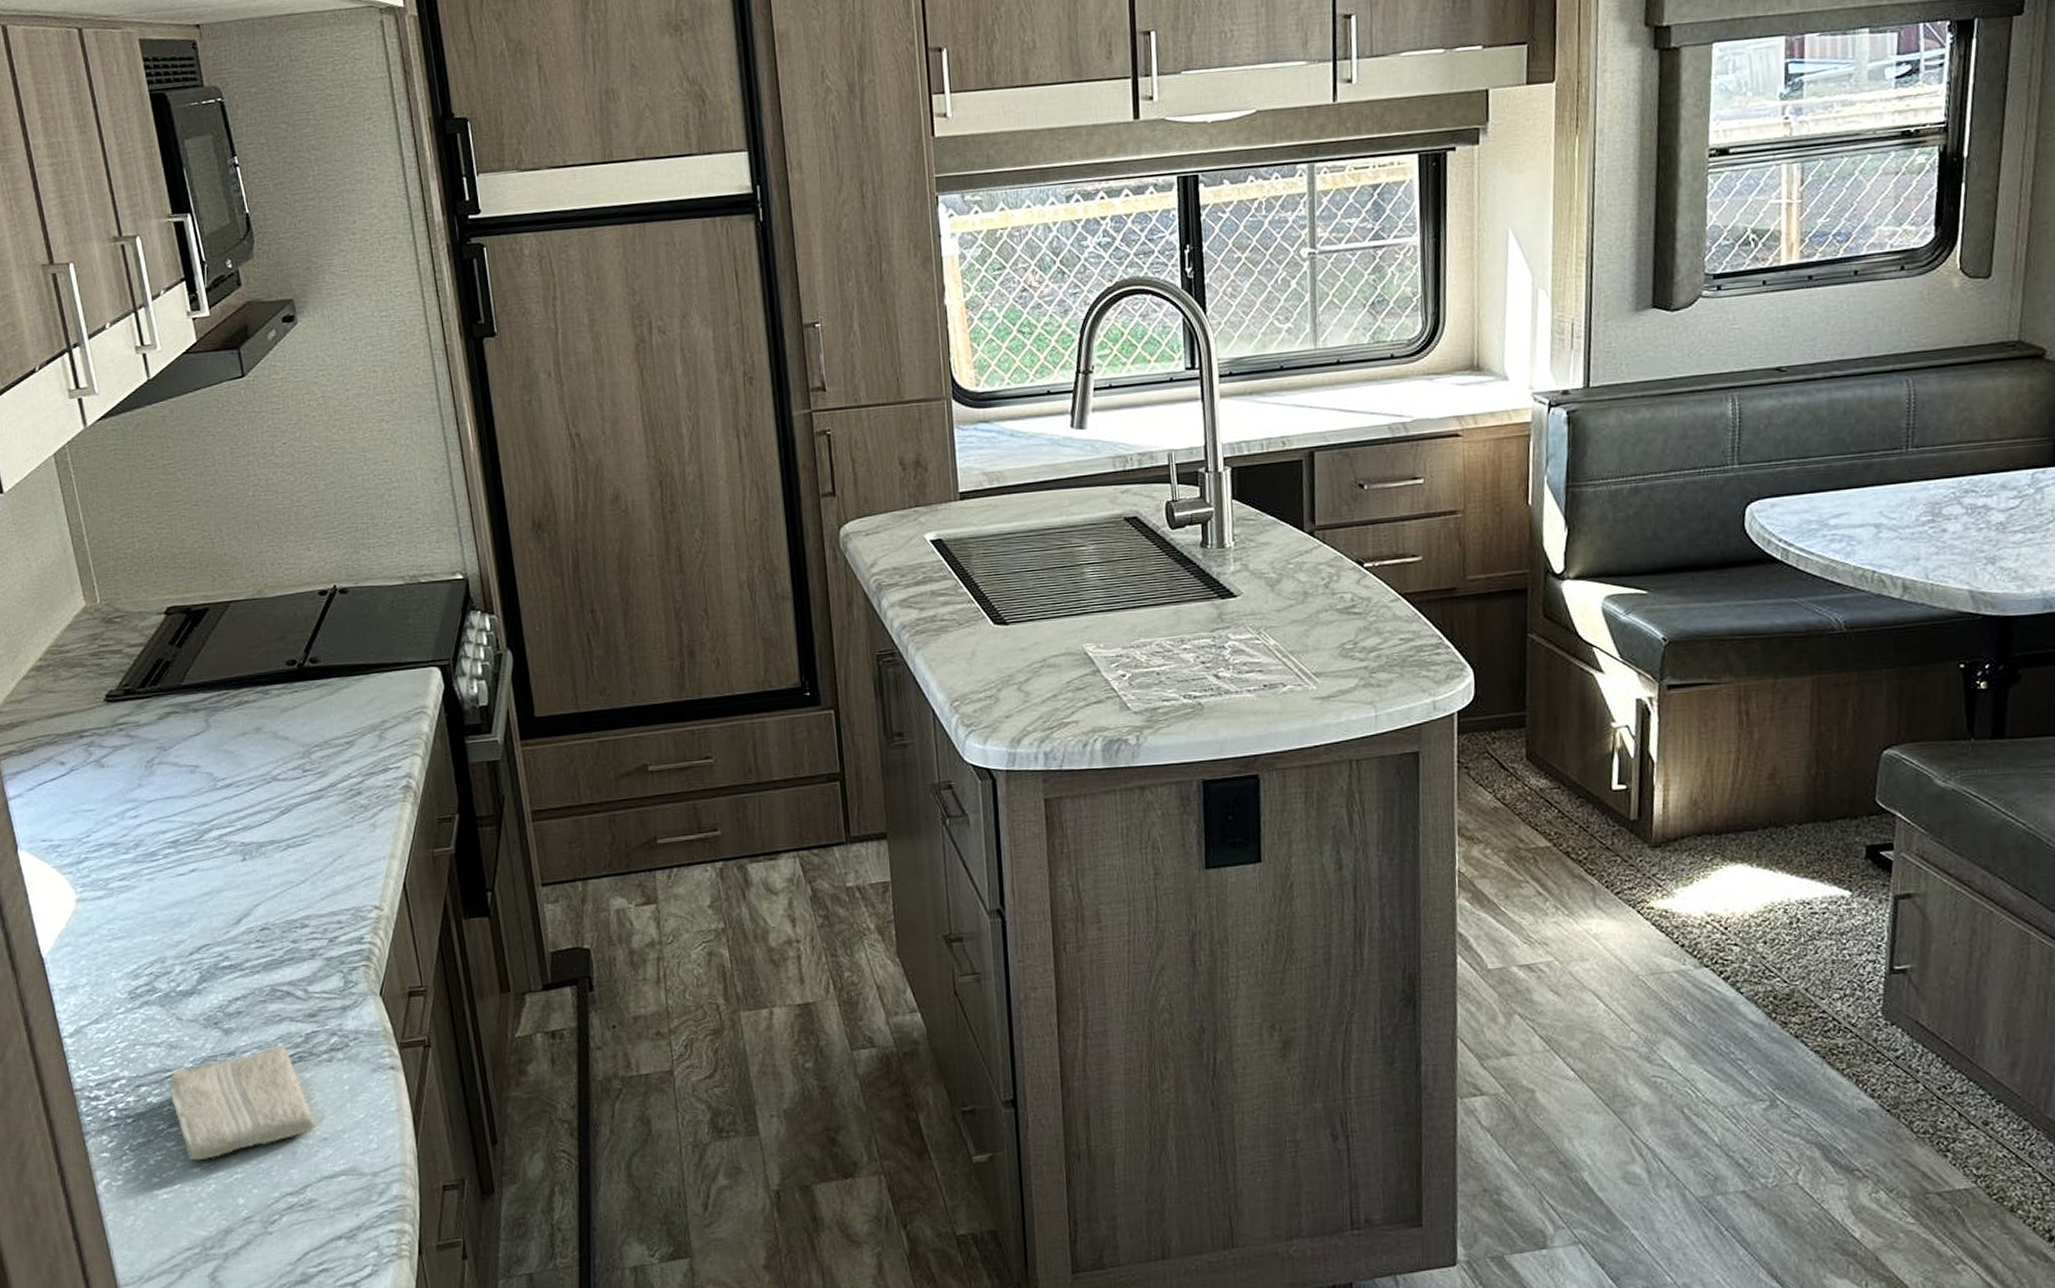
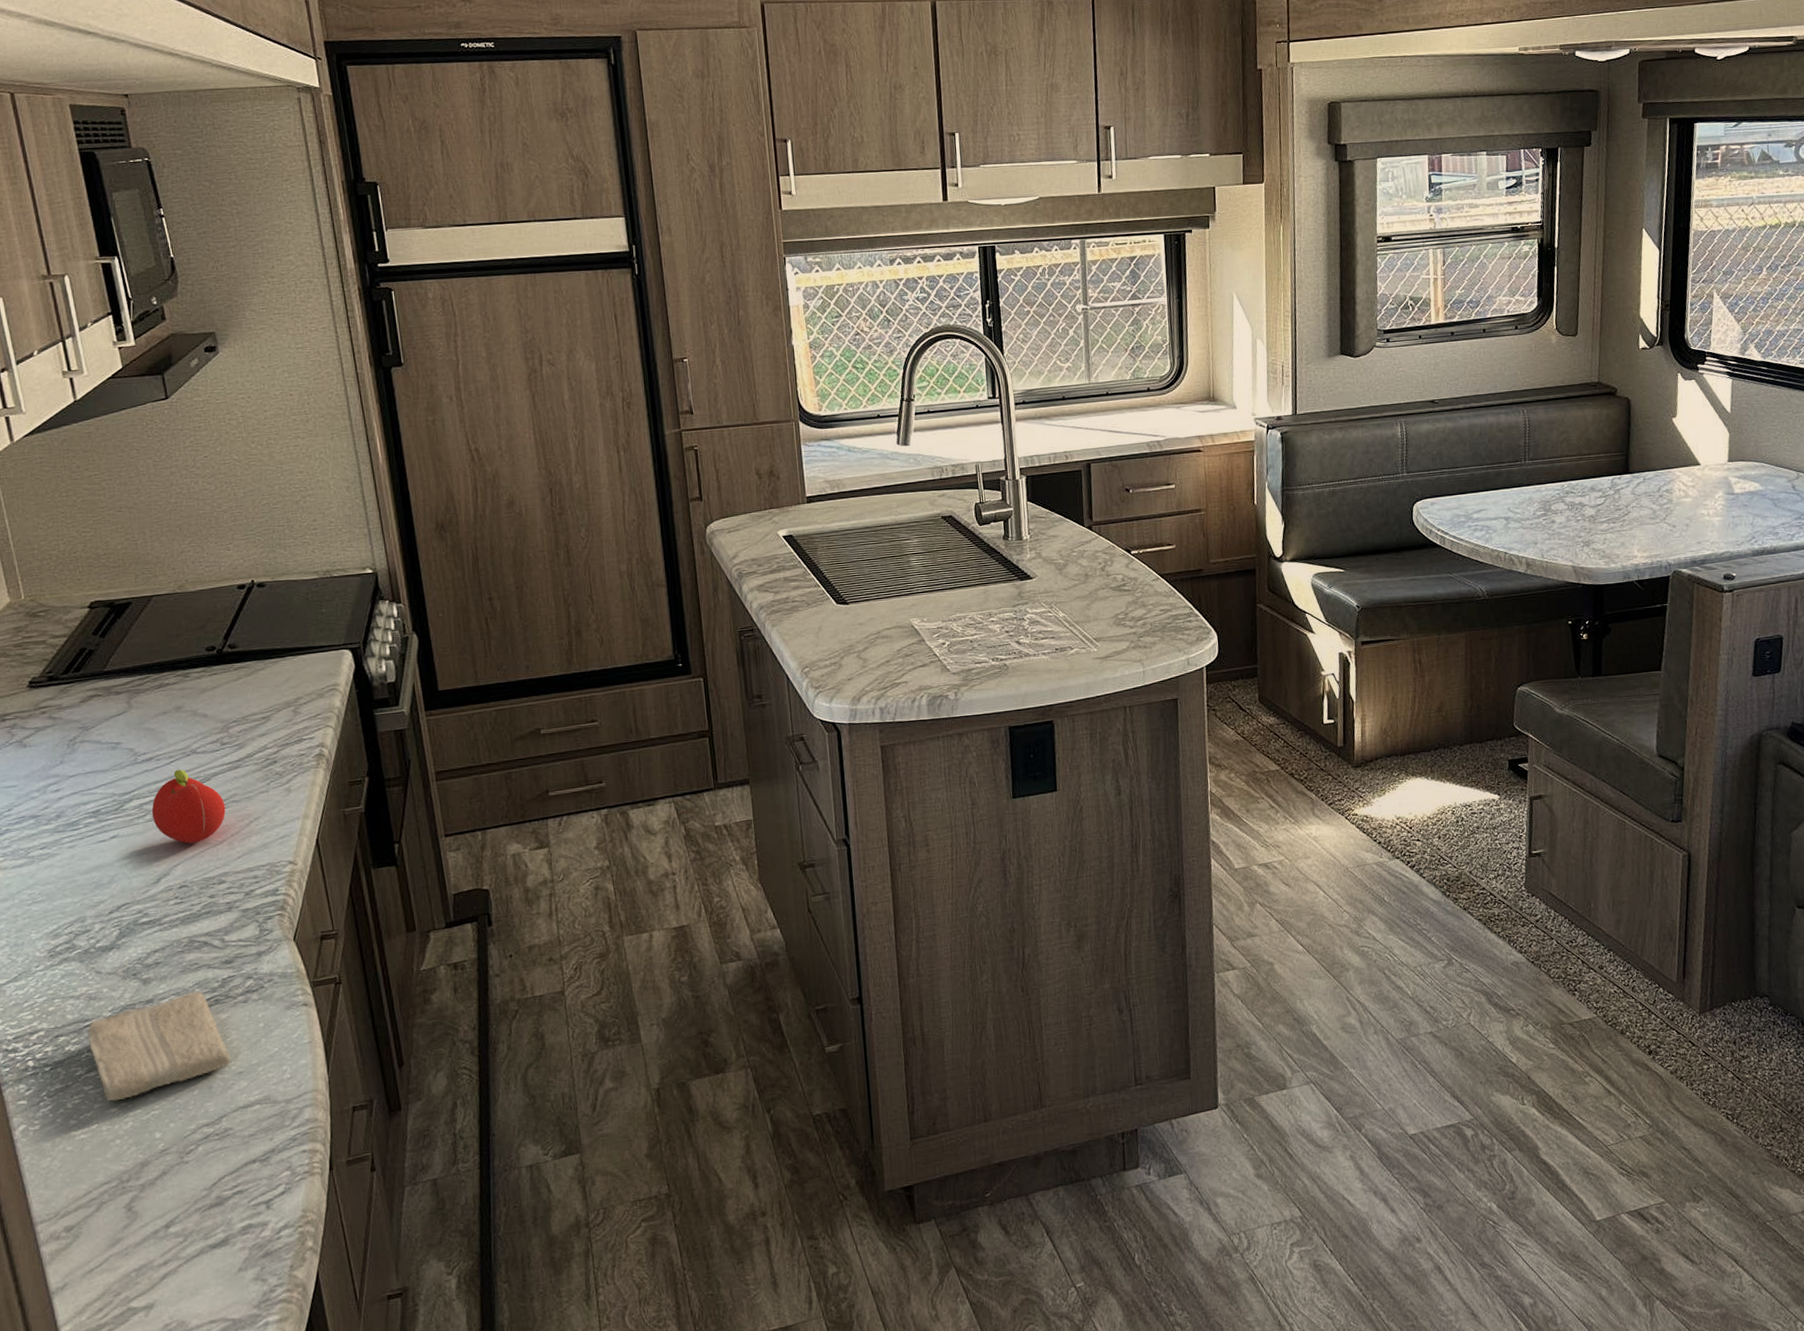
fruit: none [231,797,308,881] -> present [151,769,226,844]

